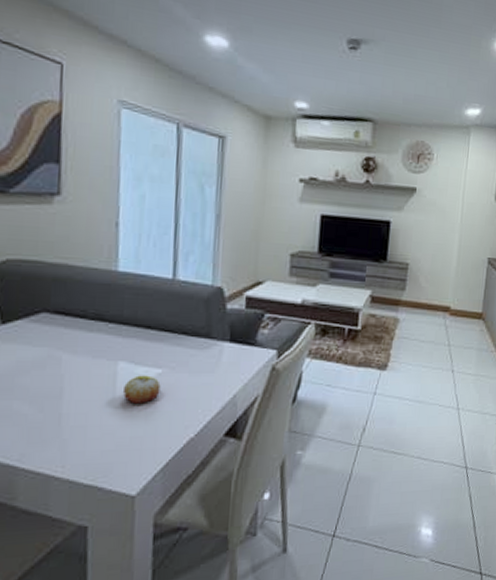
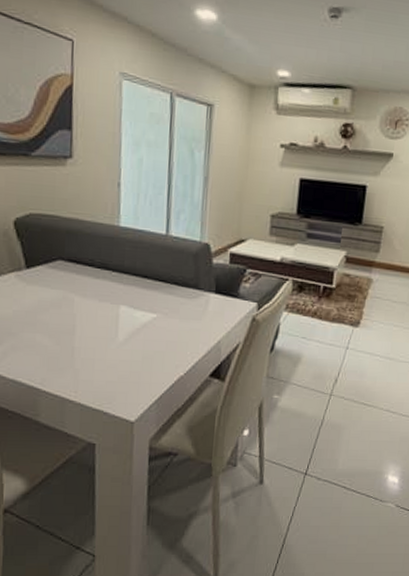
fruit: present [122,375,161,405] -> none [123,318,156,344]

